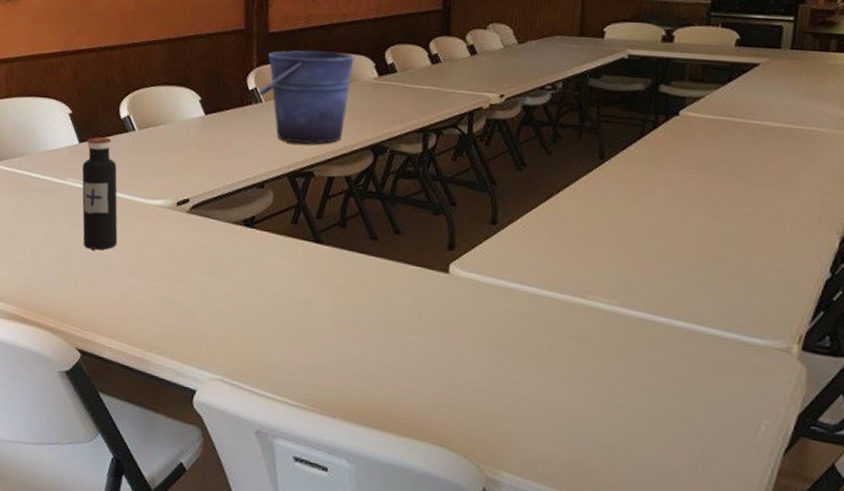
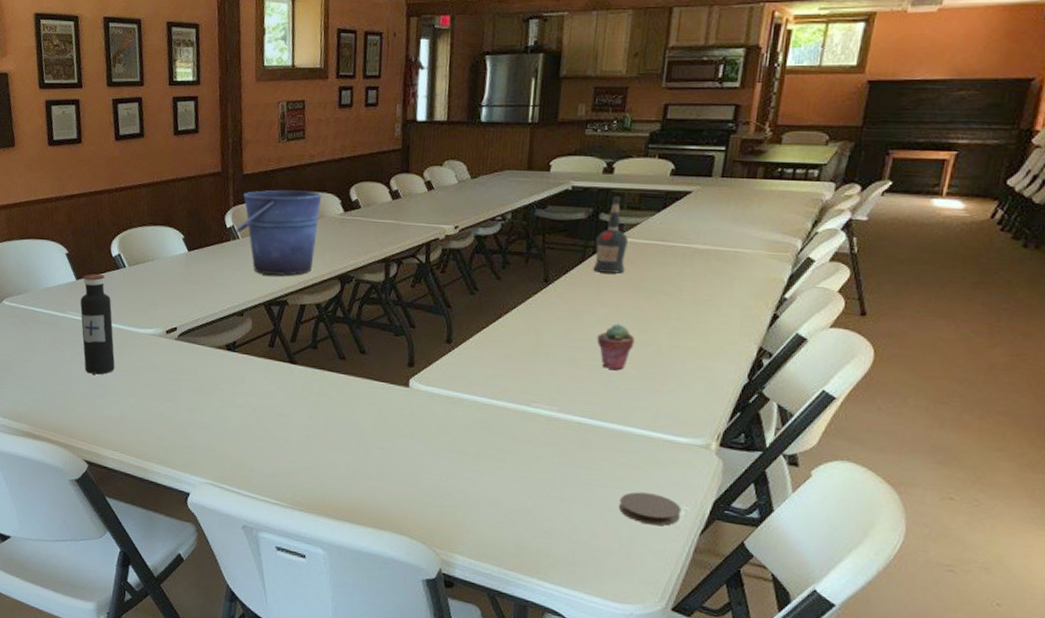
liquor bottle: none [653,66,691,152] -> present [593,196,628,274]
potted succulent: none [659,207,702,260] -> present [596,323,635,371]
coaster: none [690,401,761,443] -> present [619,492,681,526]

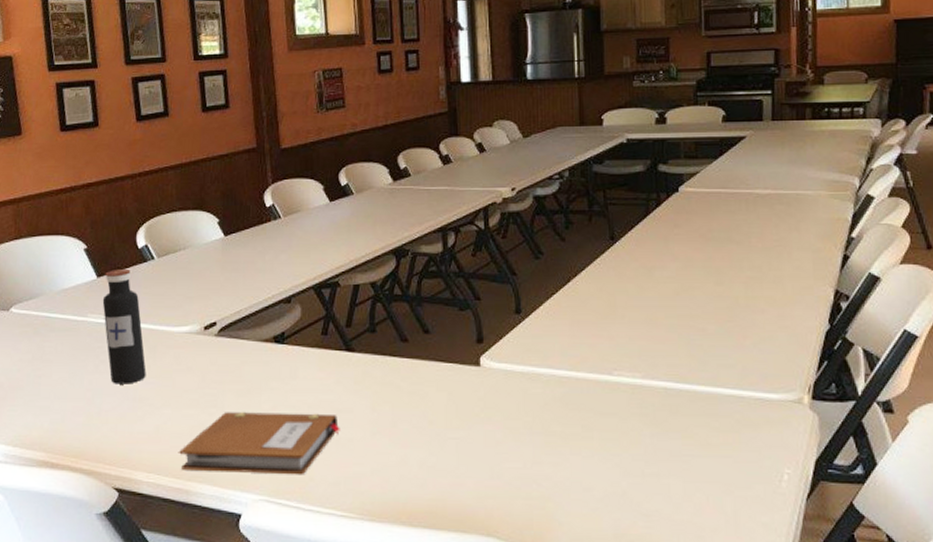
notebook: none [140,406,279,466] -> present [179,412,340,475]
bucket: present [236,190,322,276] -> none [277,162,368,254]
liquor bottle: present [593,196,628,274] -> none [657,146,691,225]
potted succulent: present [596,323,635,371] -> none [672,278,711,328]
coaster: present [619,492,681,526] -> none [719,458,784,494]

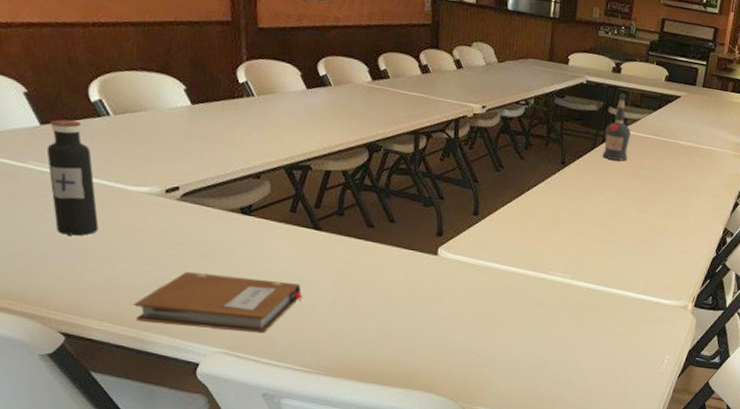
liquor bottle: none [657,146,691,225] -> present [602,93,631,161]

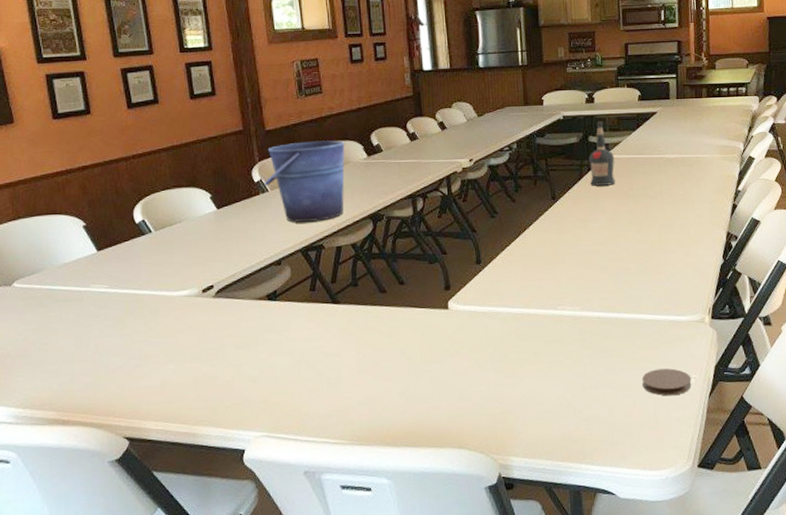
water bottle: present [46,119,99,236] -> none [103,243,150,346]
notebook: present [134,272,303,334] -> none [185,358,330,416]
bucket: none [250,47,348,140] -> present [264,140,345,222]
coaster: none [618,345,665,372] -> present [642,368,692,396]

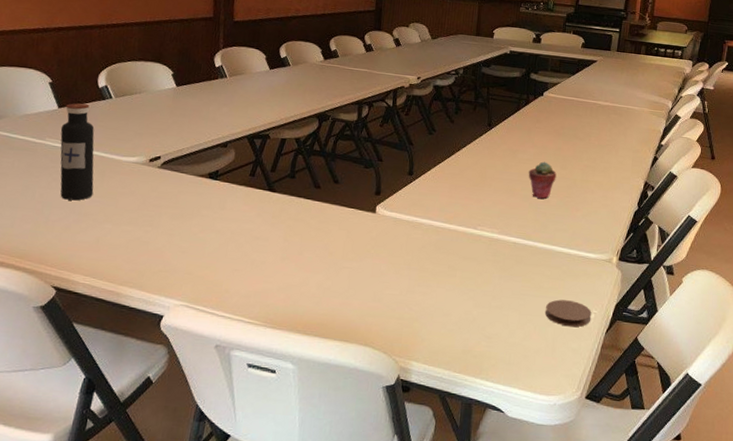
water bottle: none [103,243,150,346] -> present [60,103,95,201]
bucket: present [264,140,345,222] -> none [224,36,305,113]
liquor bottle: present [589,121,616,186] -> none [525,60,551,122]
potted succulent: none [602,227,633,268] -> present [528,161,557,199]

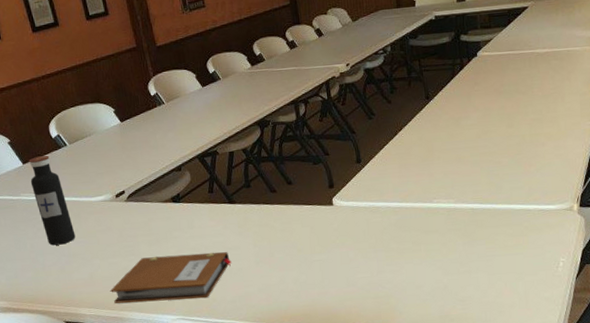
notebook: none [115,231,256,288] -> present [111,252,232,303]
potted succulent: present [528,161,557,199] -> none [474,123,504,162]
coaster: present [545,299,592,327] -> none [513,253,560,278]

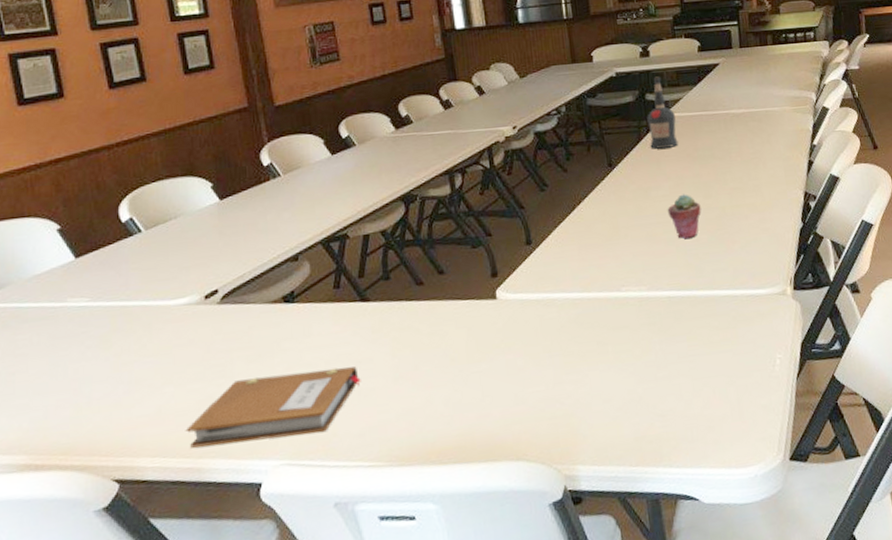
water bottle: present [29,156,76,246] -> none [83,246,142,370]
liquor bottle: none [461,19,487,84] -> present [647,76,678,149]
potted succulent: none [474,123,504,162] -> present [667,194,702,240]

